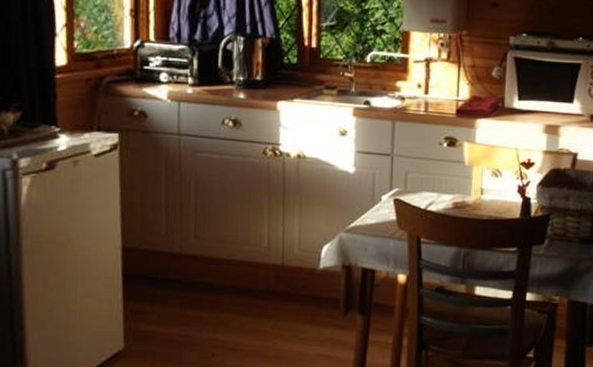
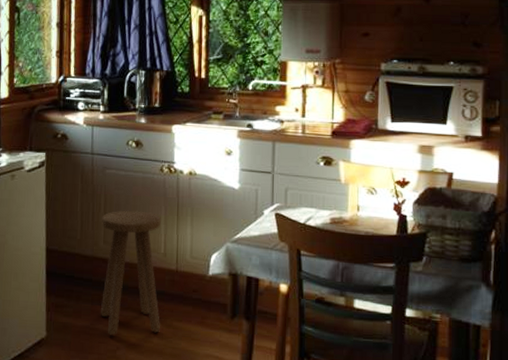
stool: none [192,199,265,342] -> present [101,210,161,336]

